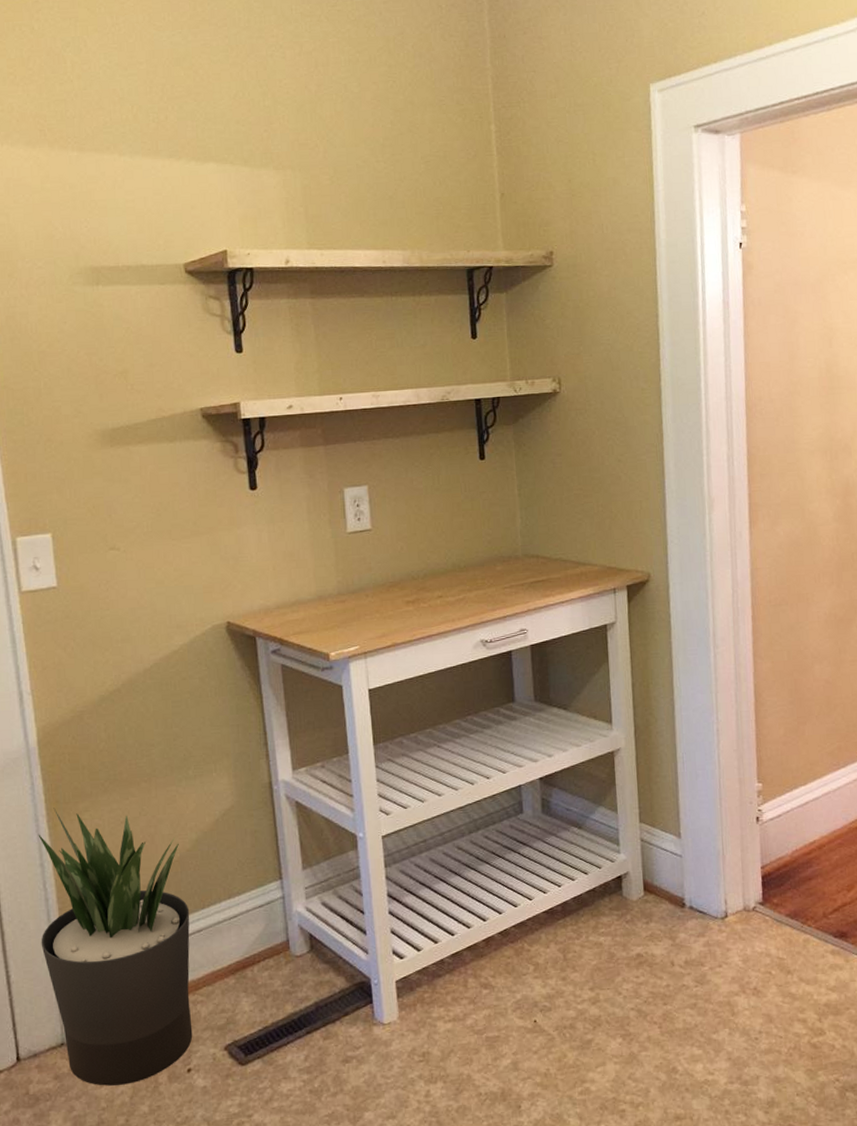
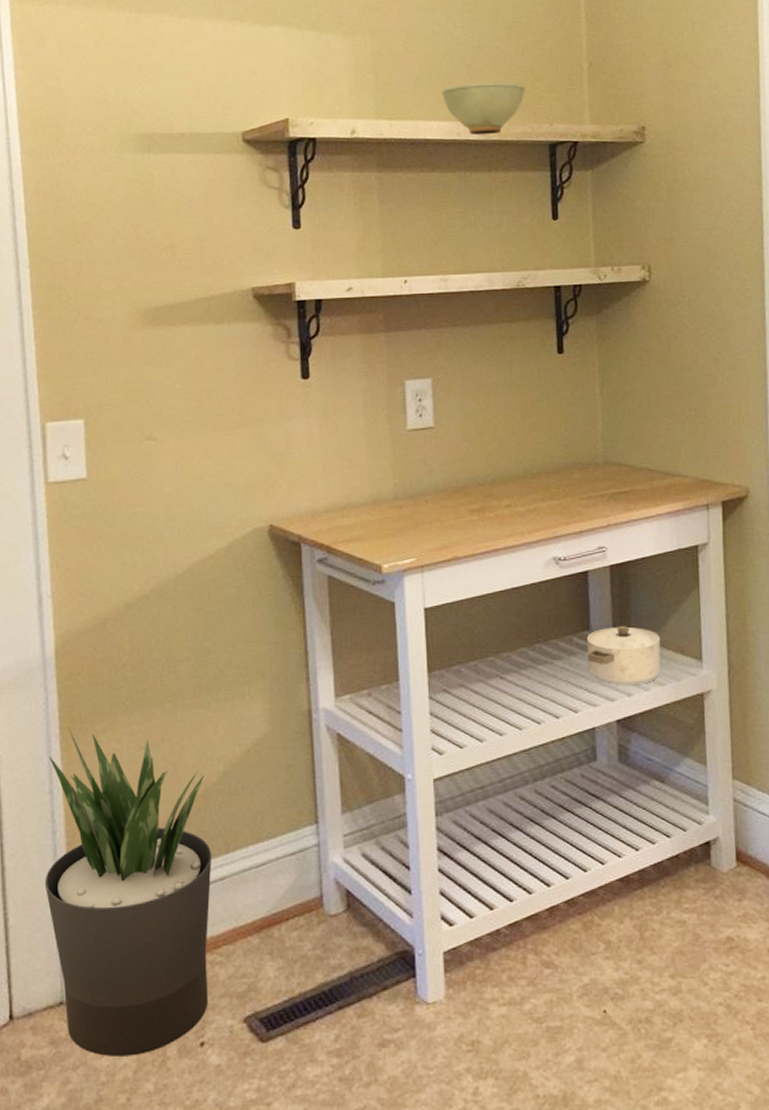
bowl: none [367,213,444,263] -> present [441,82,526,135]
cooking pot: none [511,696,577,749] -> present [586,625,662,686]

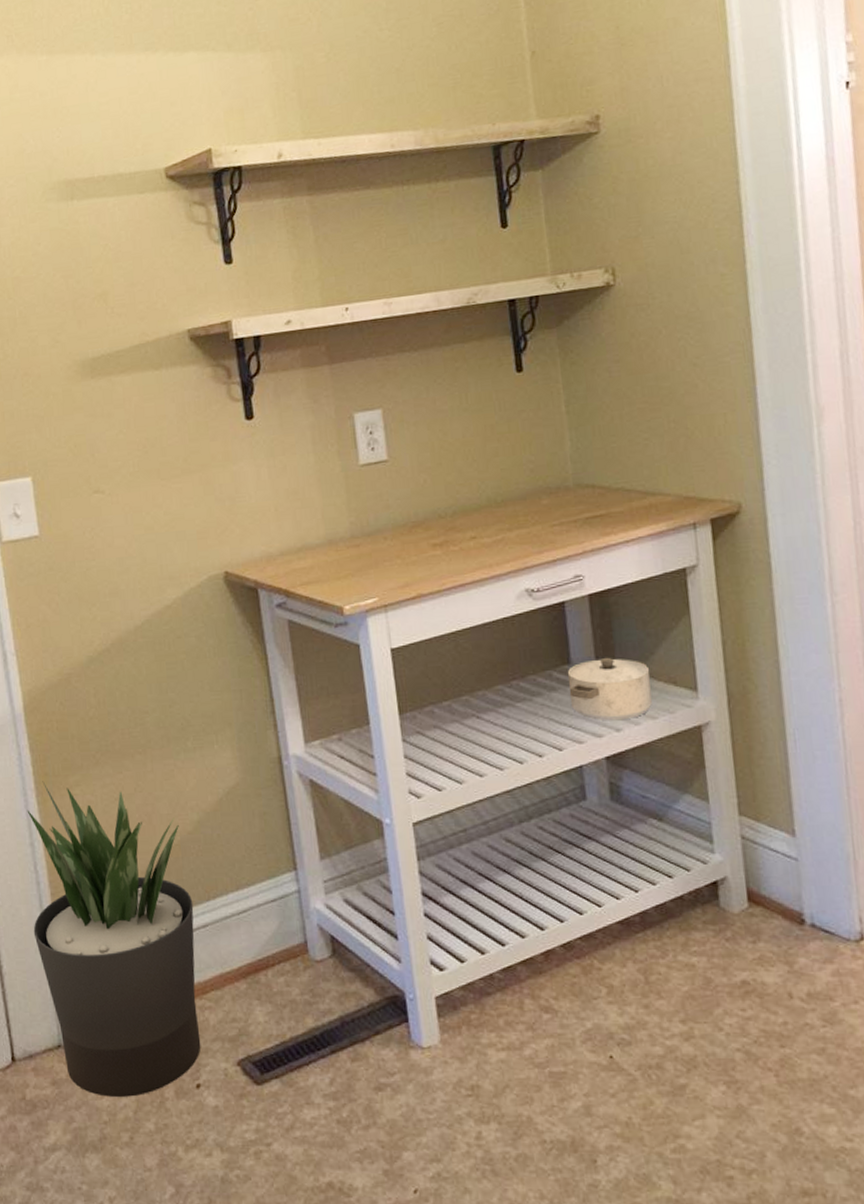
bowl: present [441,82,526,135] -> none [370,83,463,145]

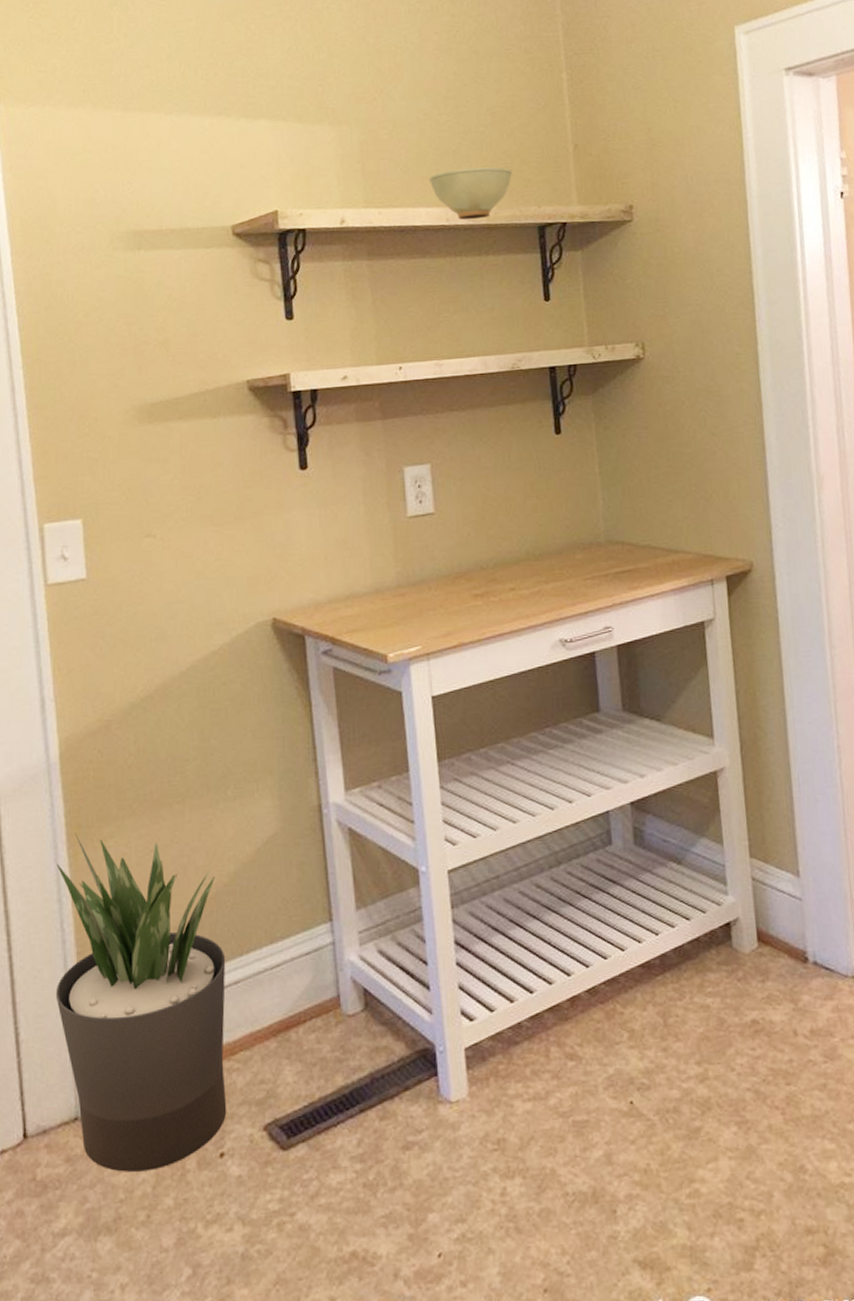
bowl: none [370,83,463,145] -> present [428,167,513,220]
cooking pot: present [567,657,652,721] -> none [596,705,673,767]

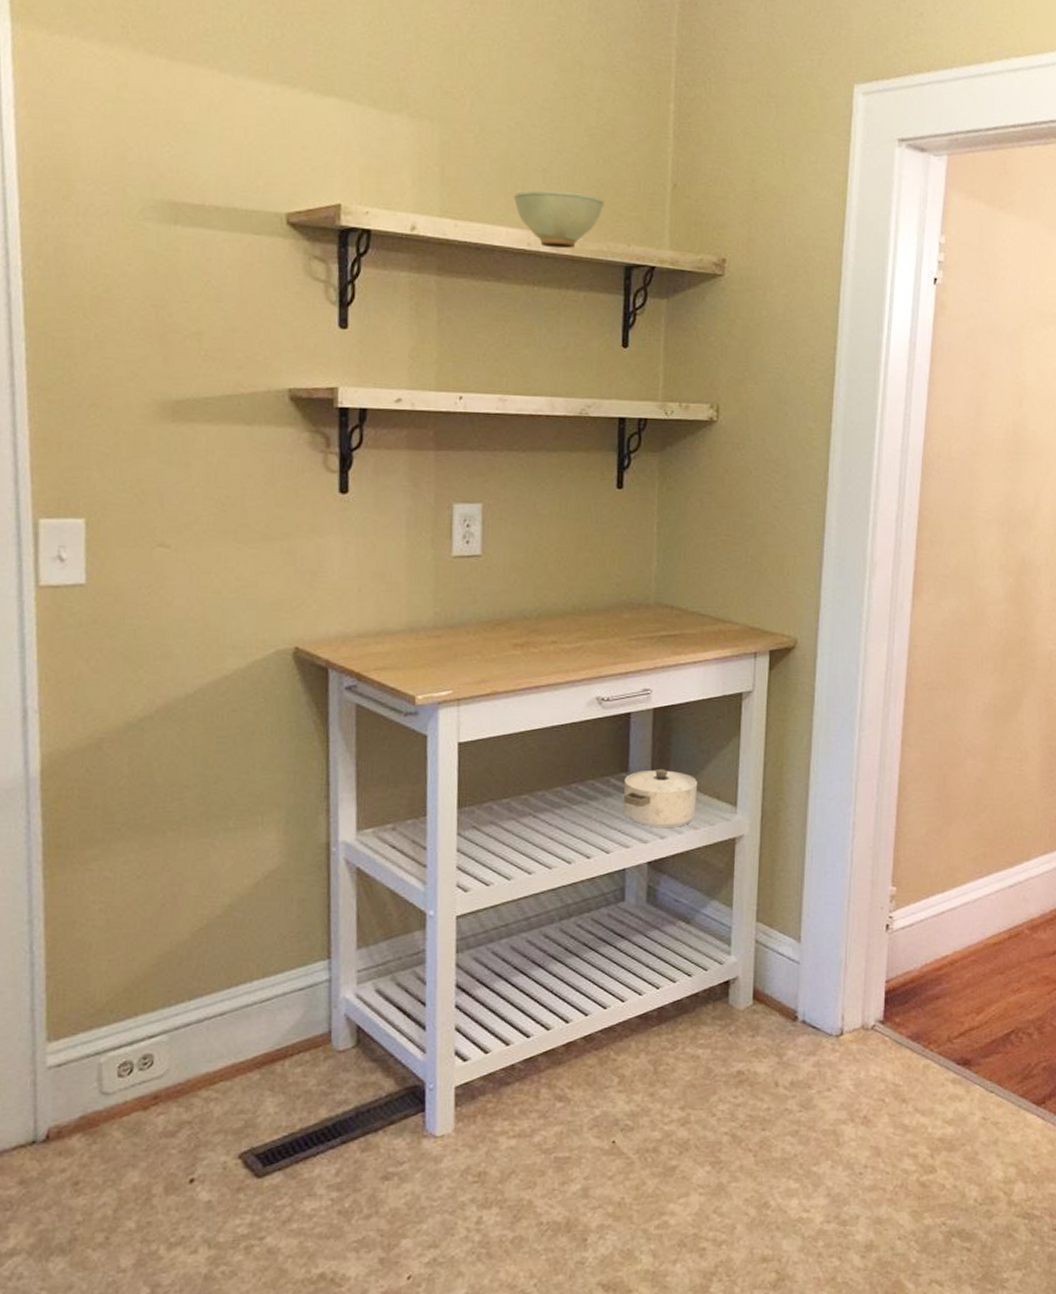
planter: present [55,833,227,1172] -> none [19,853,213,1195]
cooking pot: none [596,705,673,767] -> present [622,768,698,829]

